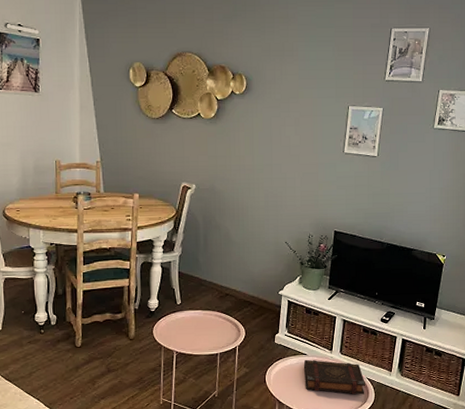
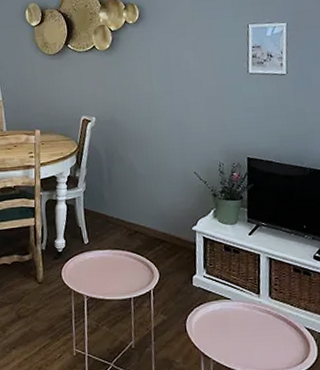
book: present [303,359,366,395] -> none [228,305,305,348]

